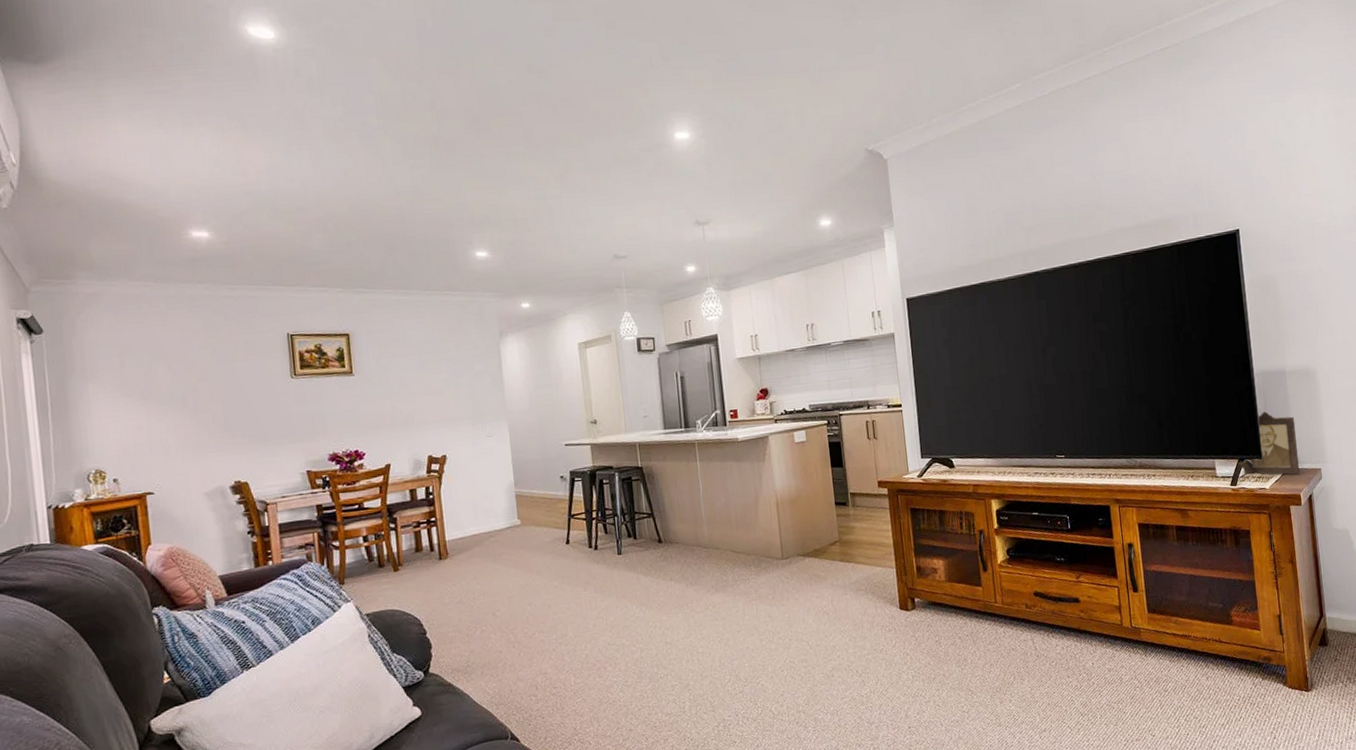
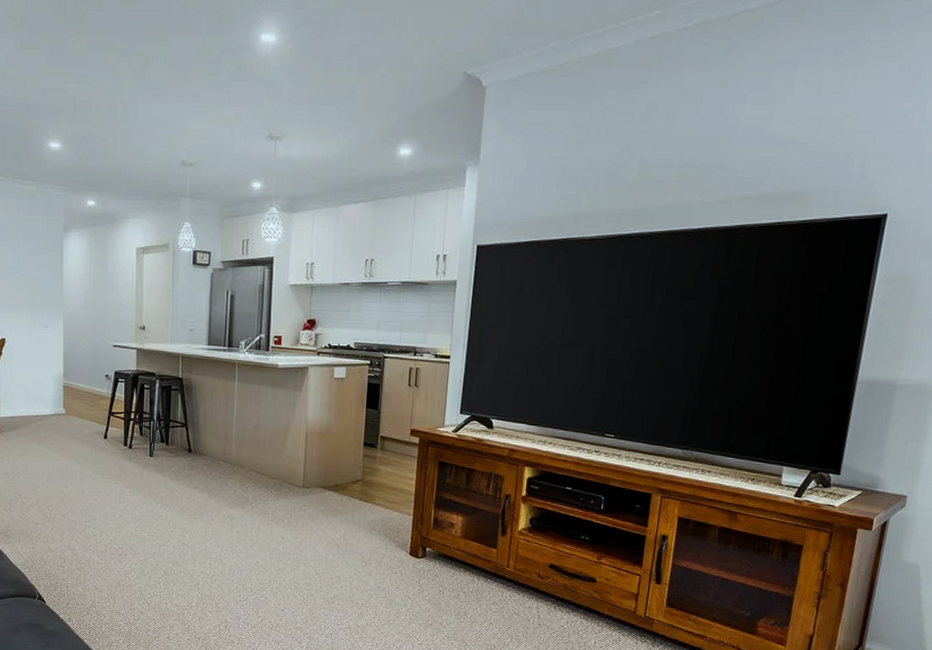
photo frame: present [1243,411,1300,475] -> none [813,424,892,498]

